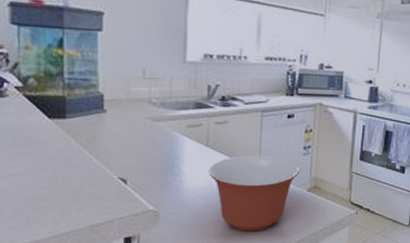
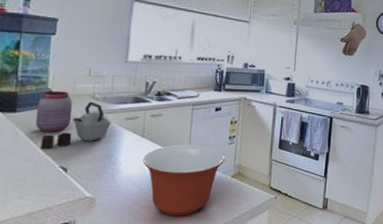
jar: none [87,94,128,141] -> present [35,90,73,133]
kettle: none [96,106,172,159] -> present [41,101,111,149]

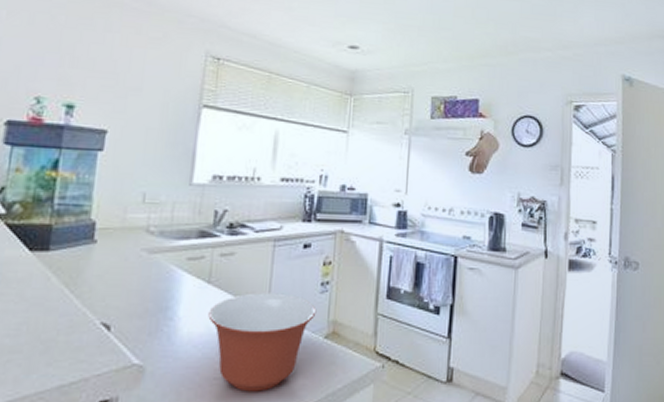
jar: present [35,90,73,133] -> none [72,222,122,278]
kettle: present [41,101,111,149] -> none [78,236,169,299]

